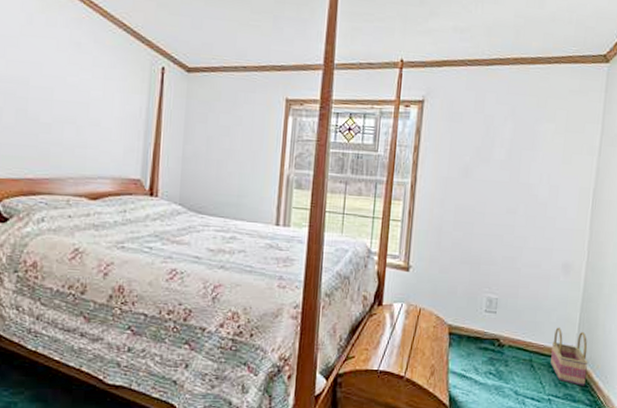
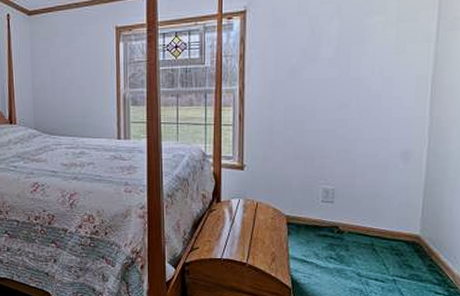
basket: present [550,327,589,386] -> none [393,212,435,267]

